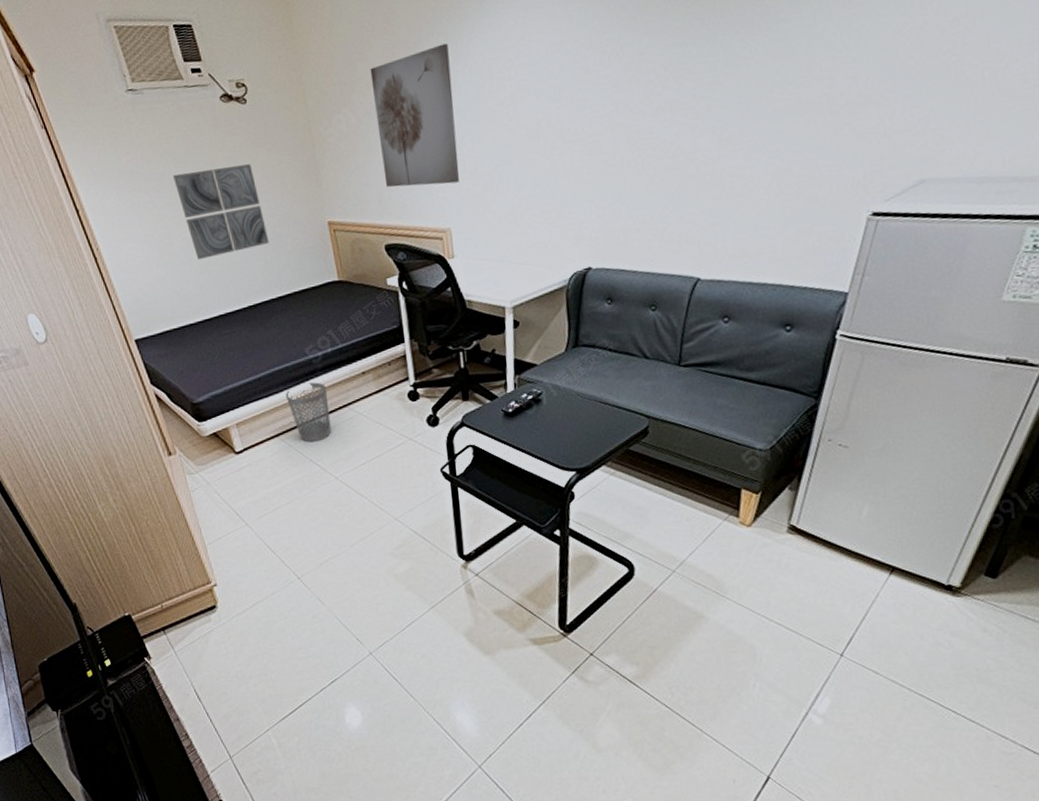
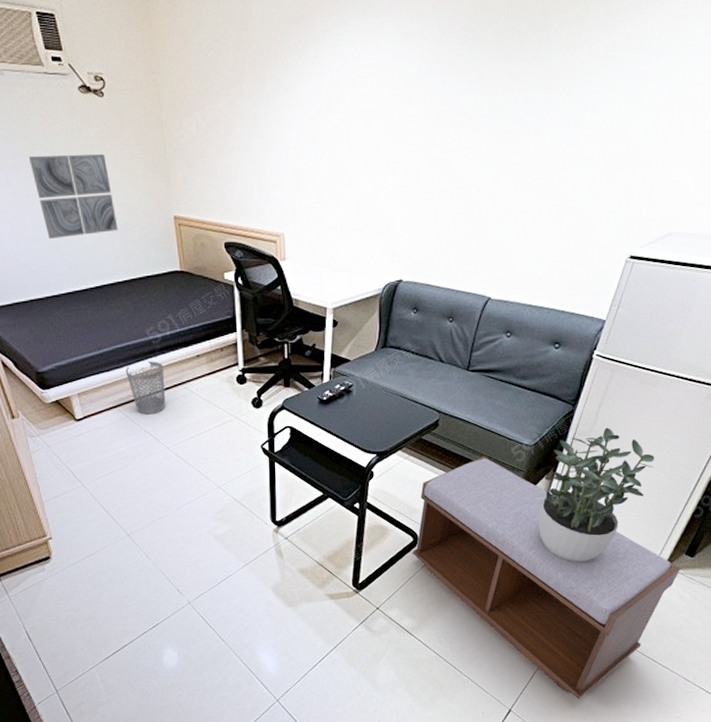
wall art: present [370,43,459,188] -> none [221,65,295,193]
bench: none [629,466,981,764] -> present [413,456,681,700]
potted plant: none [783,422,931,590] -> present [539,427,655,562]

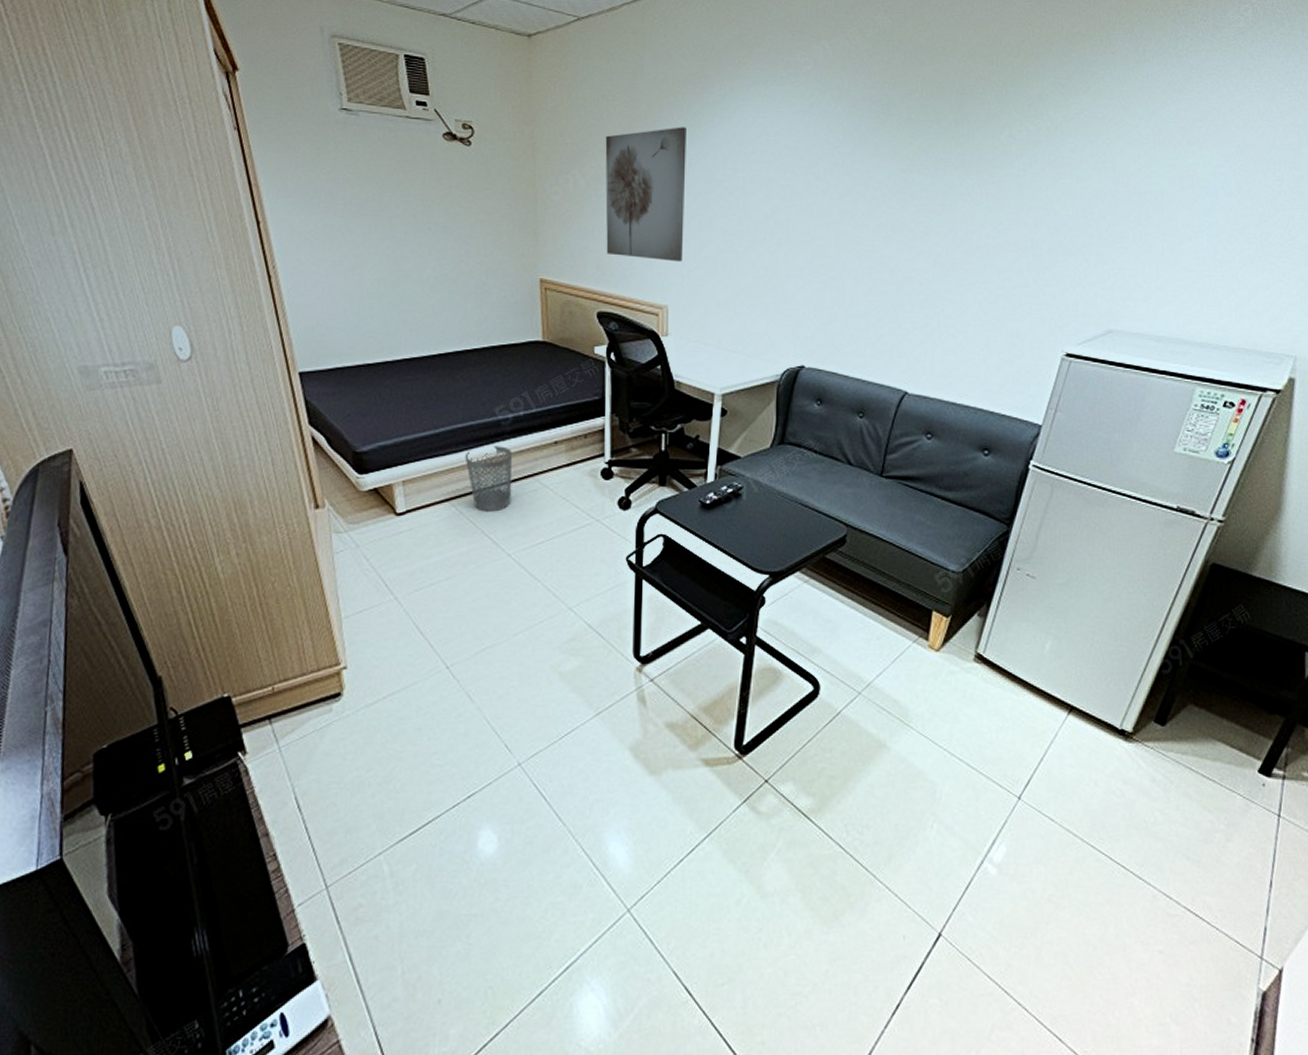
wall art: present [28,154,118,239] -> none [376,203,473,296]
wall art: none [221,65,295,193] -> present [605,127,686,262]
bench: present [413,456,681,700] -> none [813,583,1150,922]
potted plant: present [539,427,655,562] -> none [970,554,1109,727]

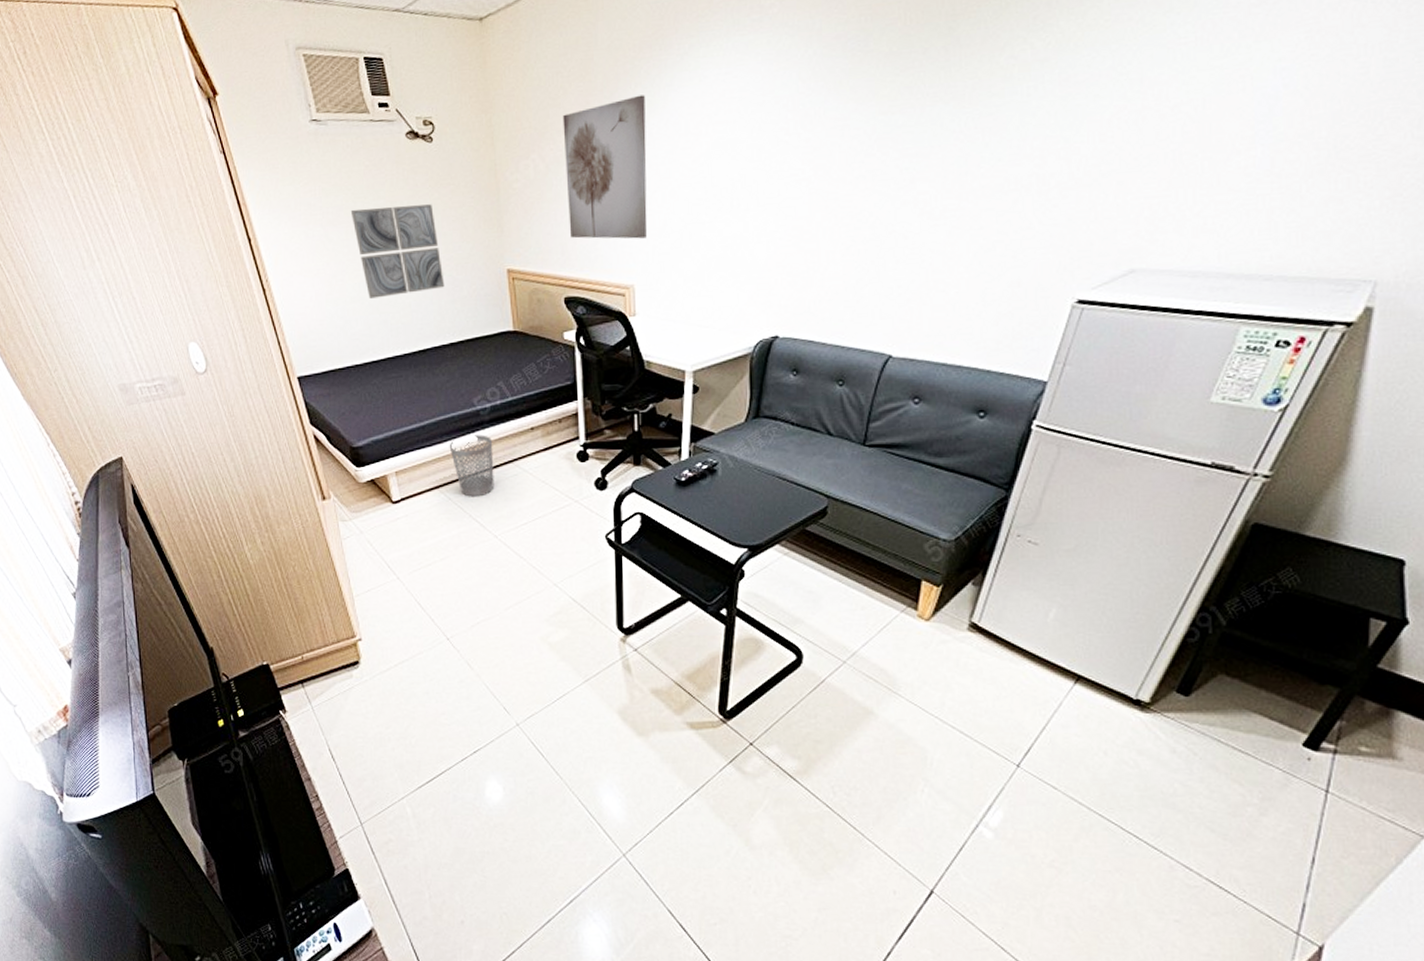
wall art: none [376,203,473,296] -> present [350,204,445,299]

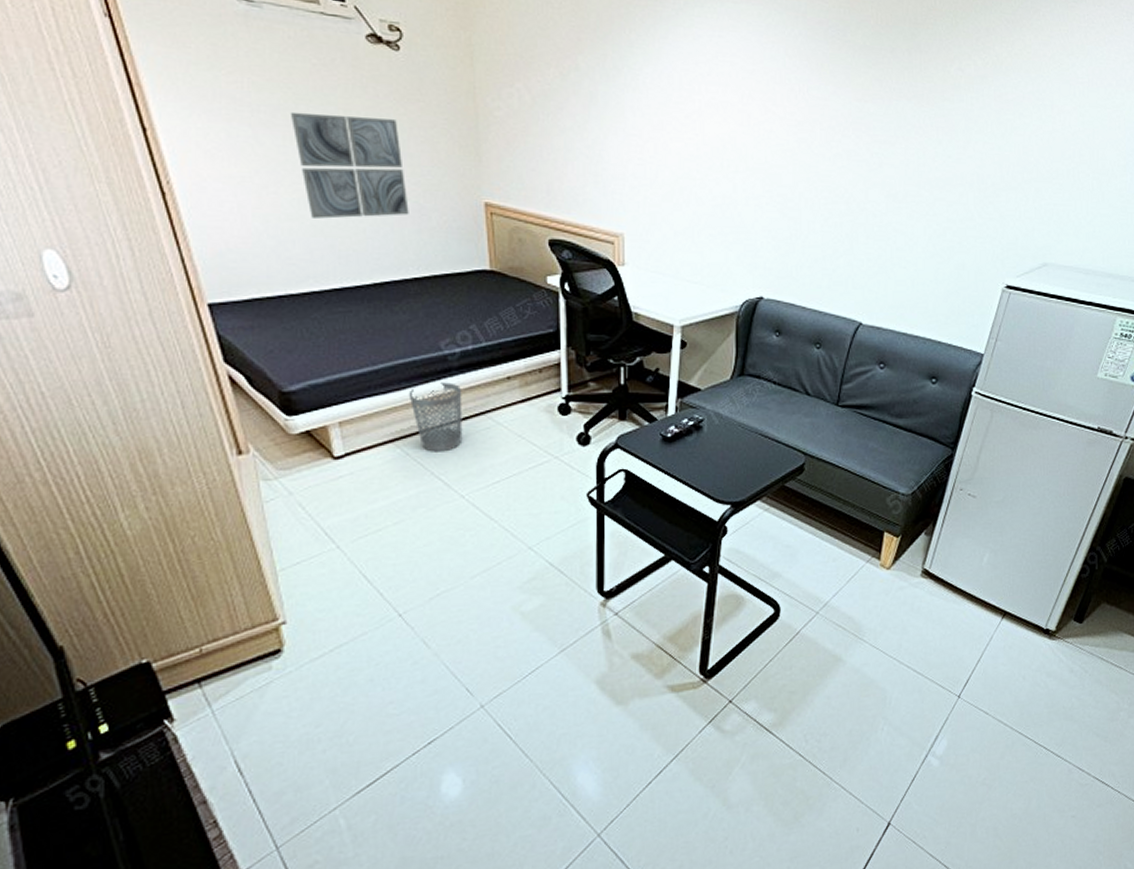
wall art: present [562,95,648,239] -> none [552,41,640,187]

